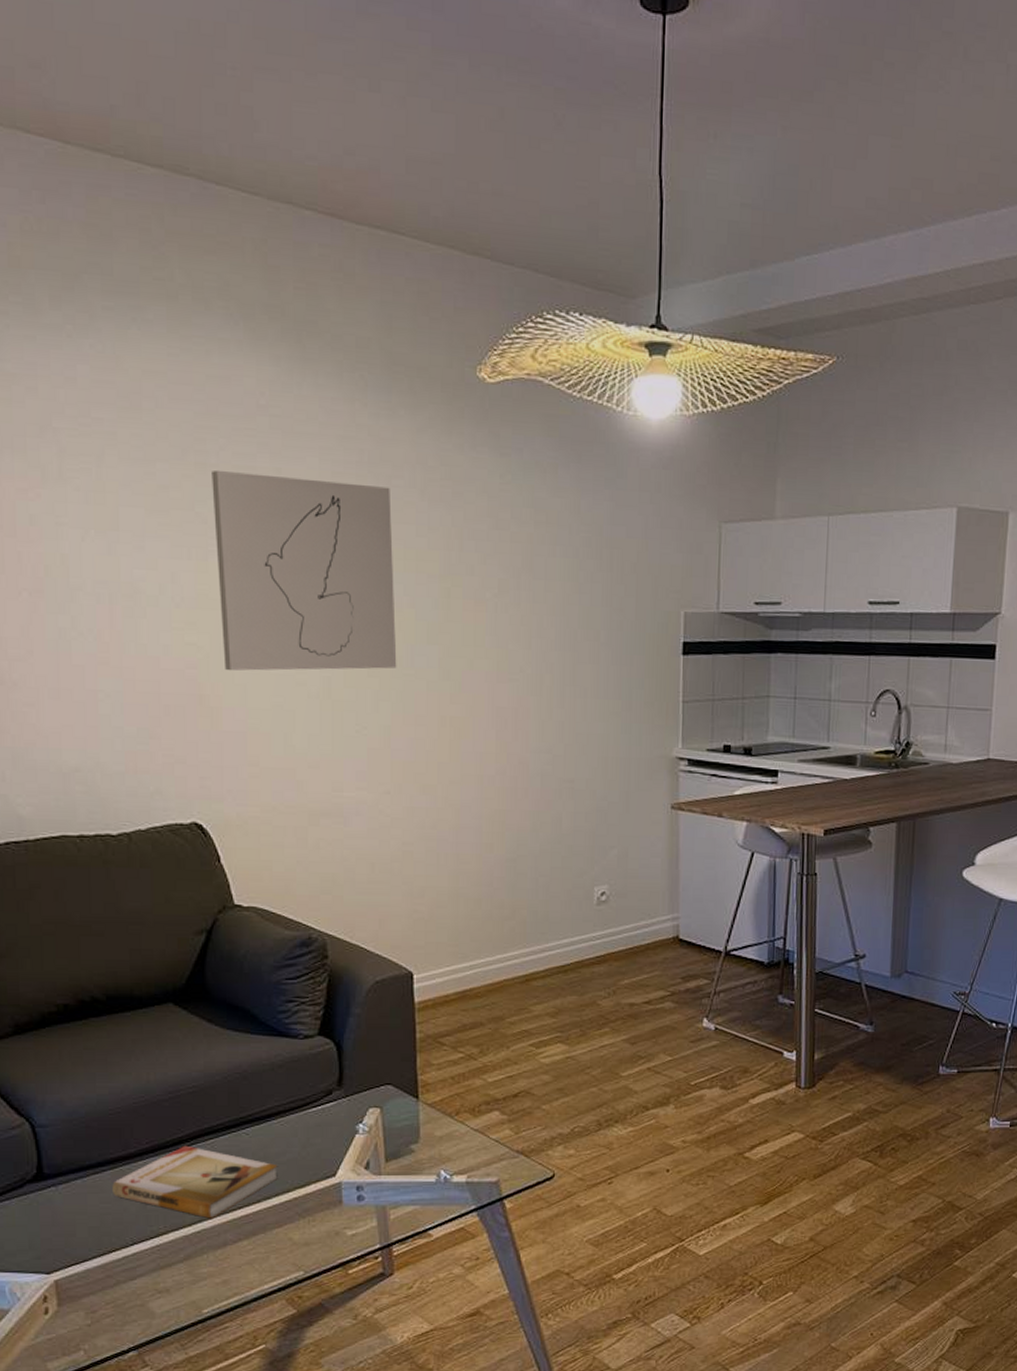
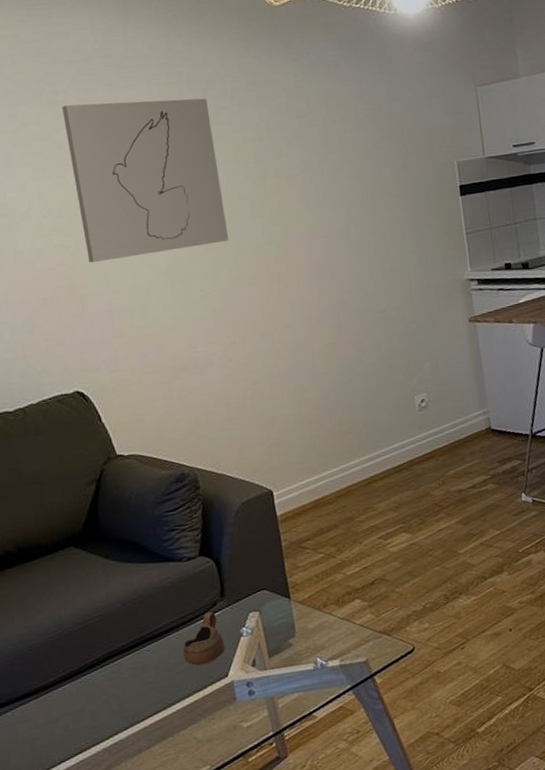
book: present [112,1145,278,1219] -> none [38,668,179,731]
cup: none [288,1101,335,1159] -> present [183,612,225,666]

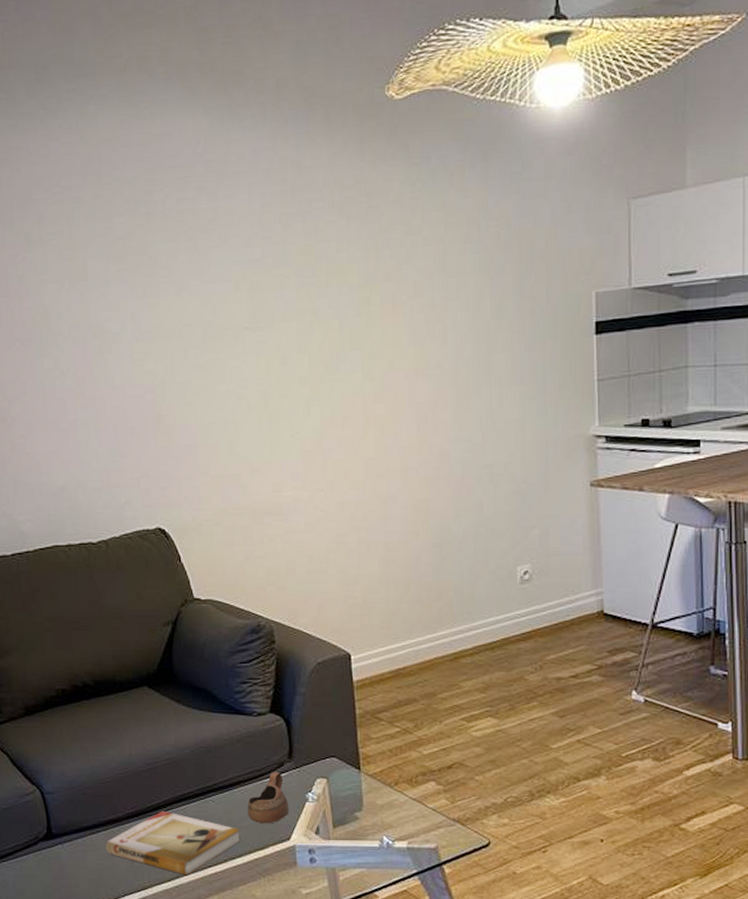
book: none [38,668,179,731] -> present [106,810,241,876]
wall art: present [62,98,229,263] -> none [159,210,325,392]

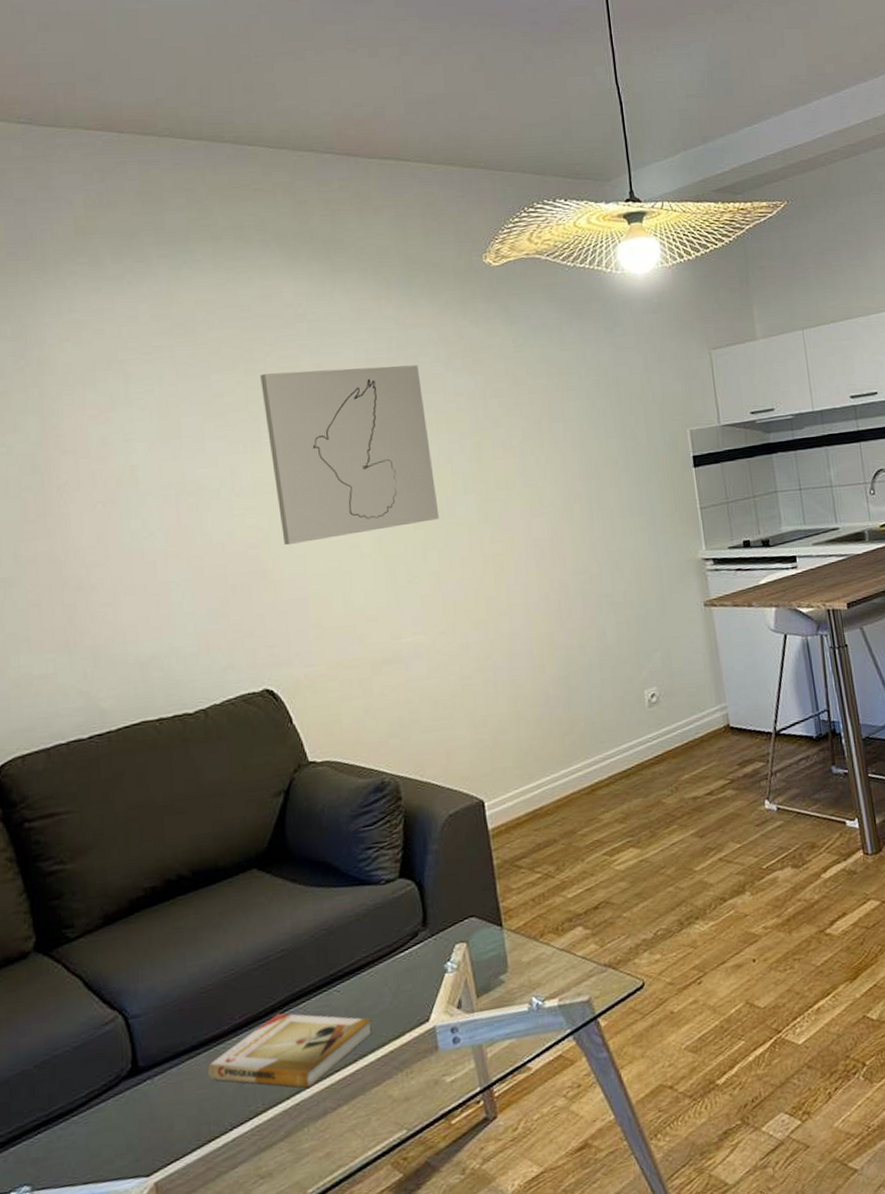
wall art: none [159,210,325,392] -> present [260,364,440,545]
cup: present [247,772,289,824] -> none [378,944,426,1008]

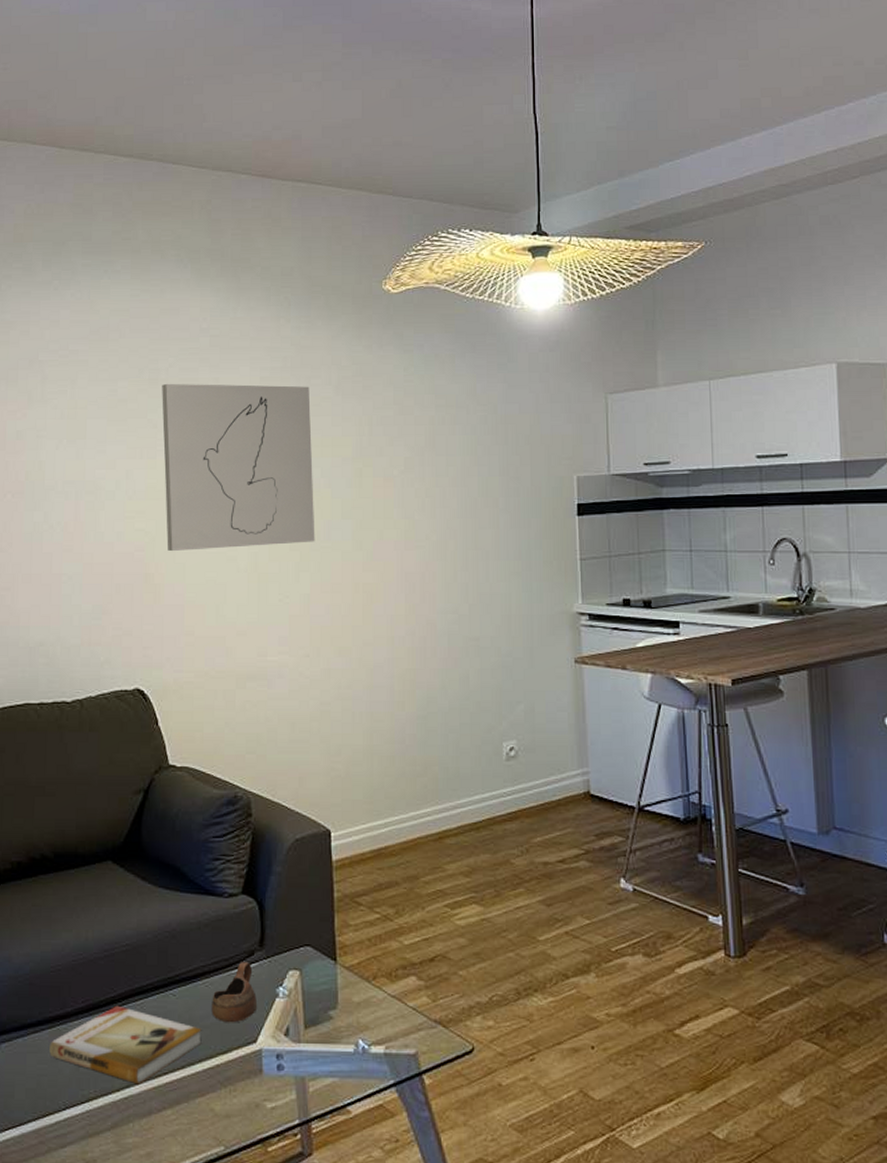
cup: none [378,944,426,1008] -> present [212,962,257,1023]

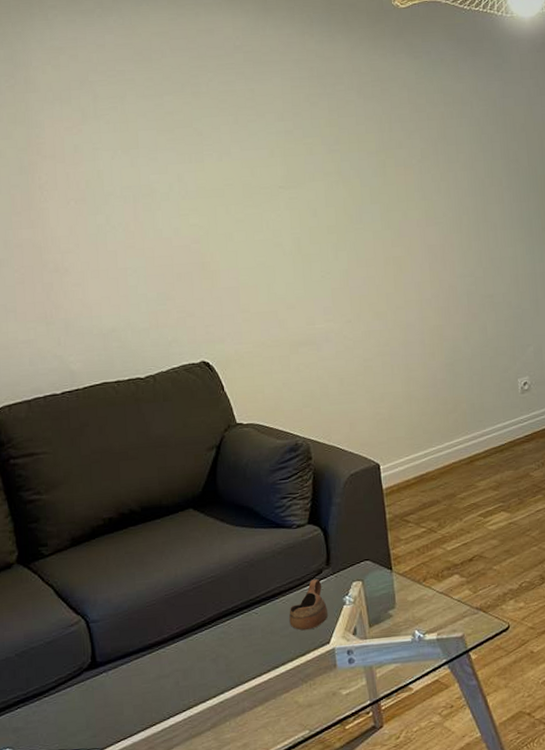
book: present [49,1005,202,1085] -> none [151,627,283,690]
wall art: present [162,383,315,552] -> none [204,92,349,242]

